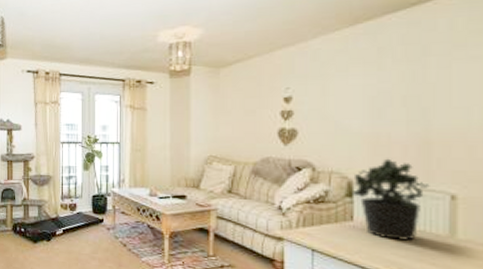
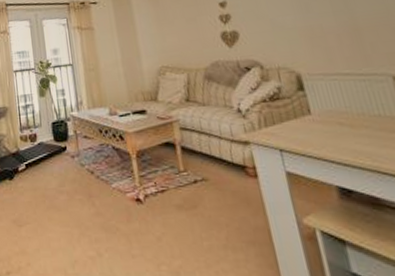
potted plant: present [351,158,430,241] -> none [299,48,374,129]

